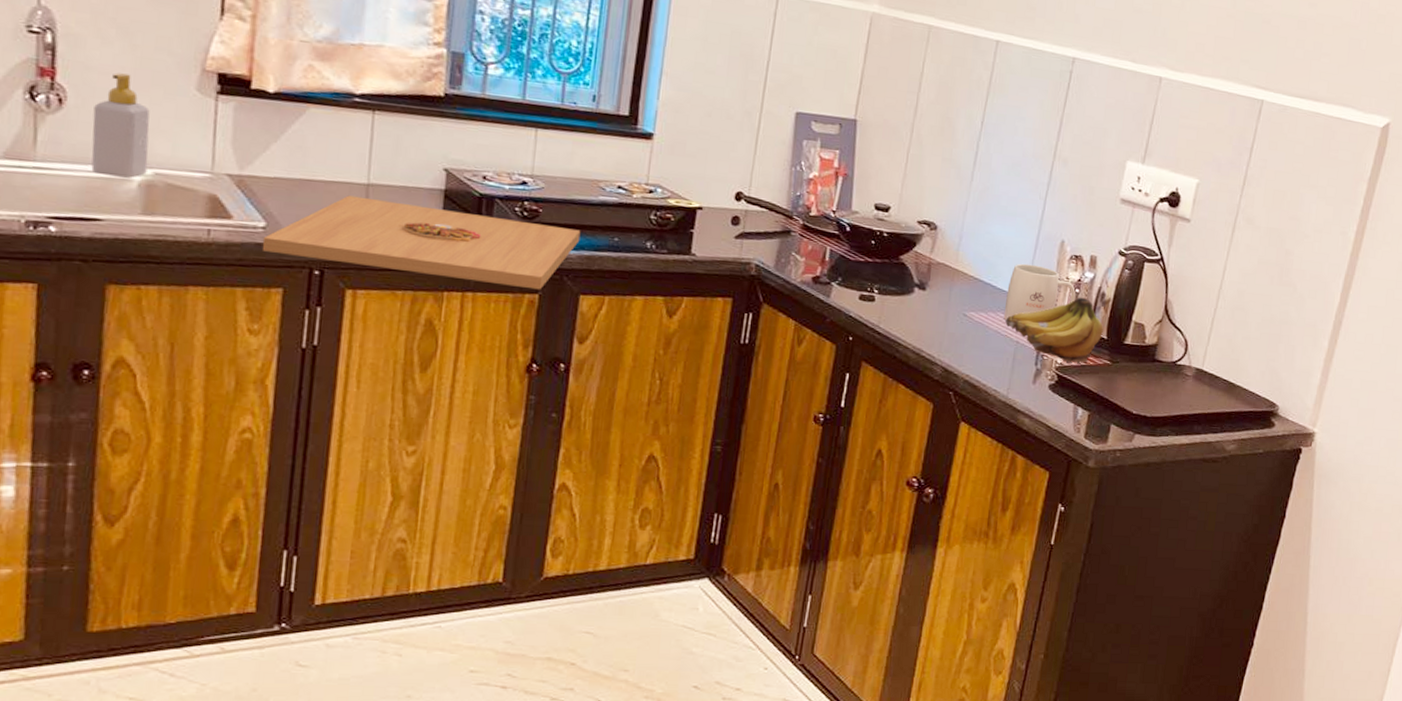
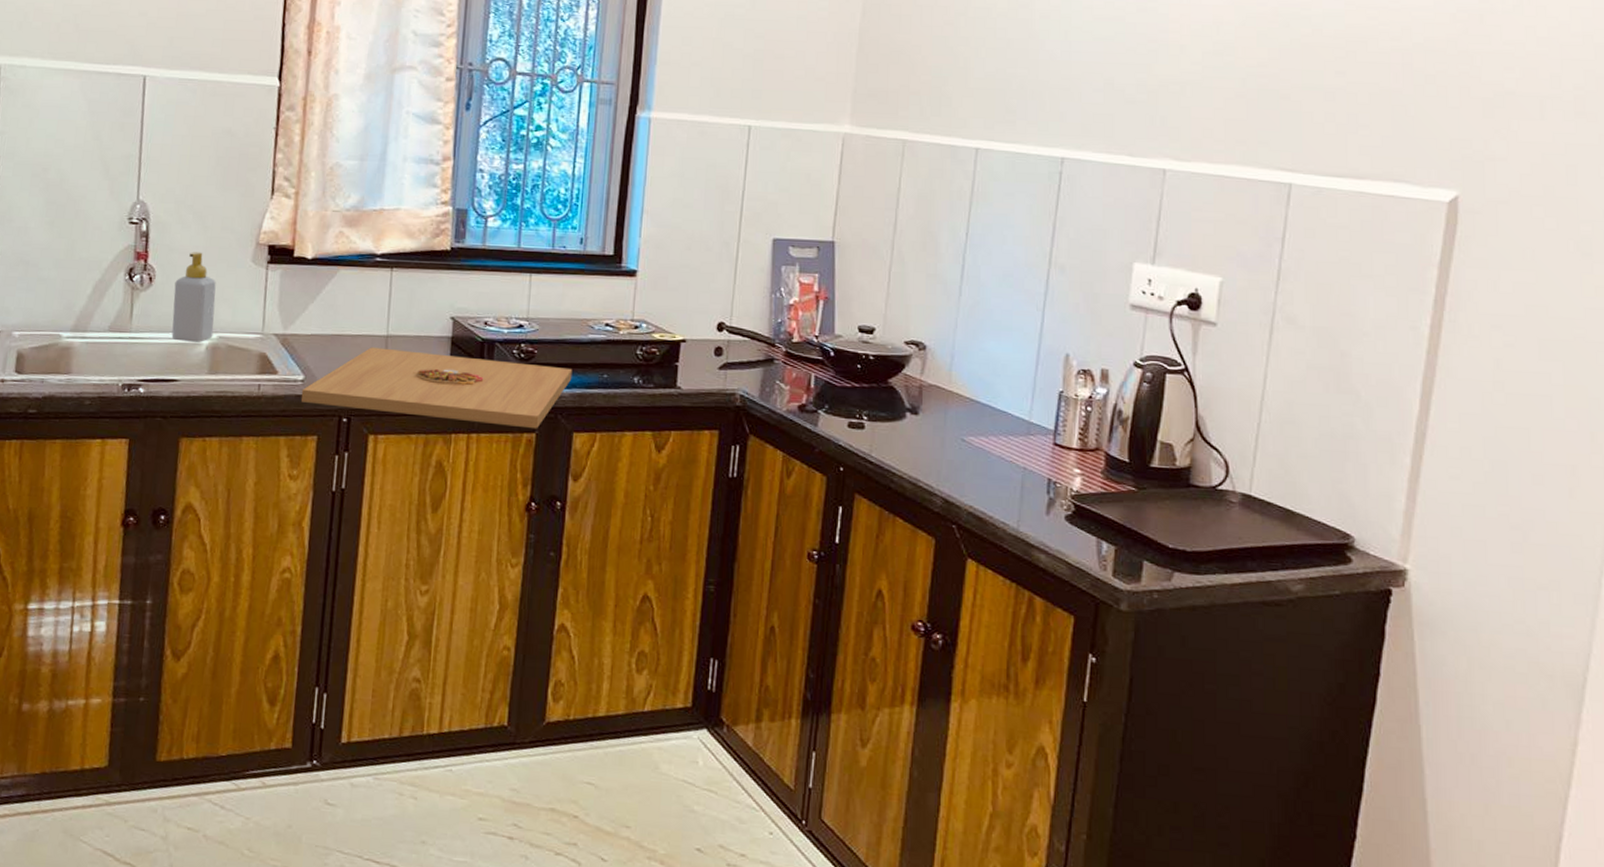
mug: present [1003,263,1076,321] -> none [1006,381,1088,445]
fruit: present [1005,297,1103,363] -> none [1009,416,1124,490]

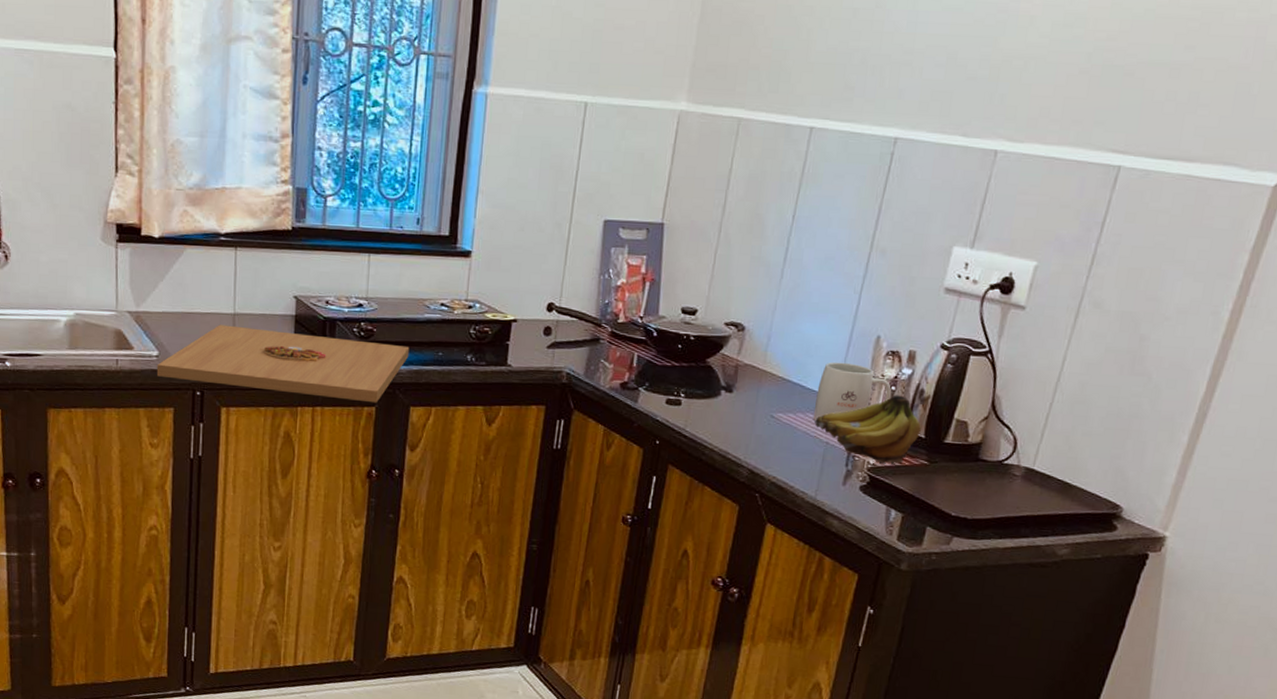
soap bottle: present [171,252,216,343] -> none [29,230,70,320]
mug: none [1006,381,1088,445] -> present [813,362,892,422]
fruit: none [1009,416,1124,490] -> present [815,395,921,464]

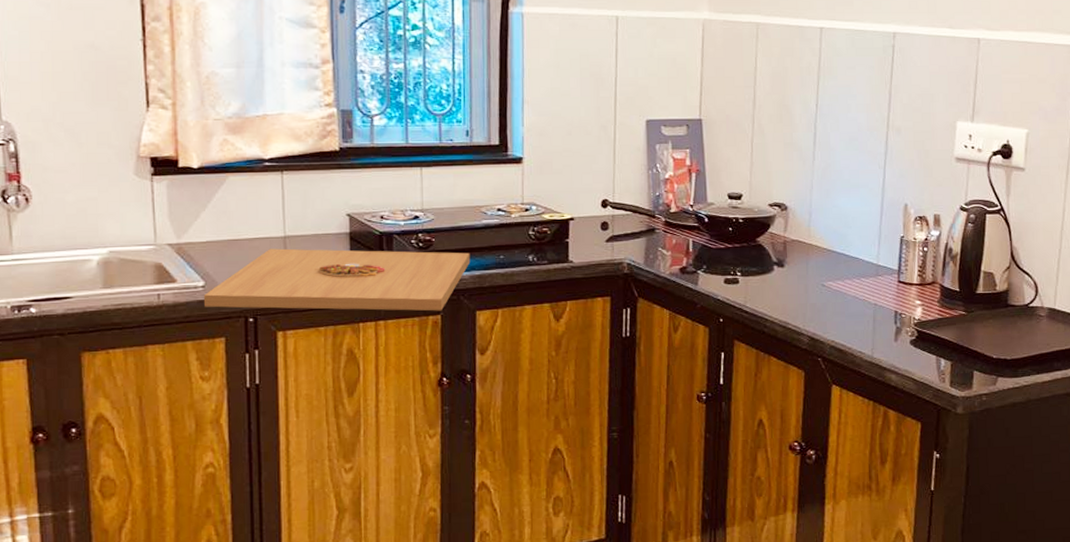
mug: present [813,362,892,422] -> none [859,230,925,286]
fruit: present [815,395,921,464] -> none [862,255,955,317]

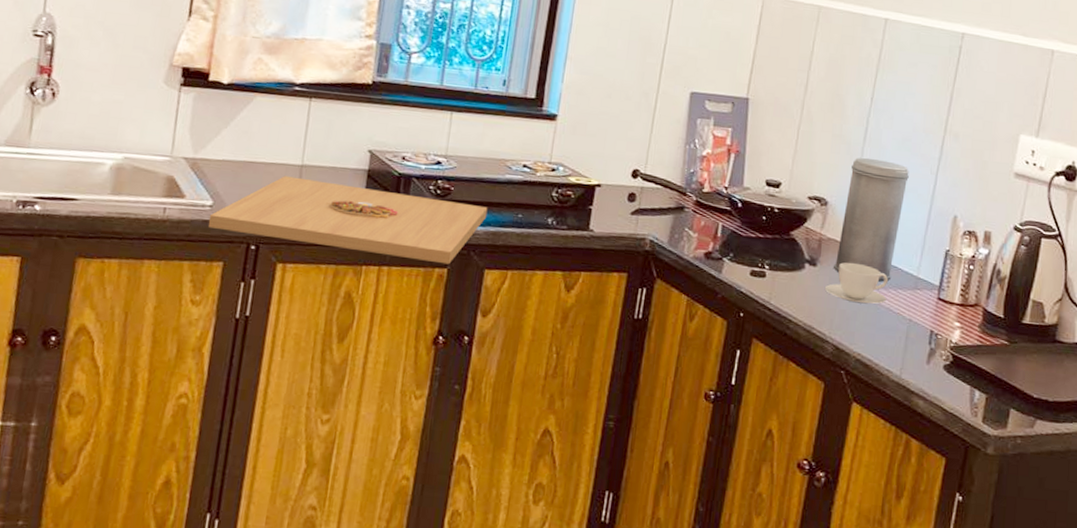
teacup: none [794,259,851,296] -> present [824,262,888,305]
canister: none [800,161,859,272] -> present [834,157,909,281]

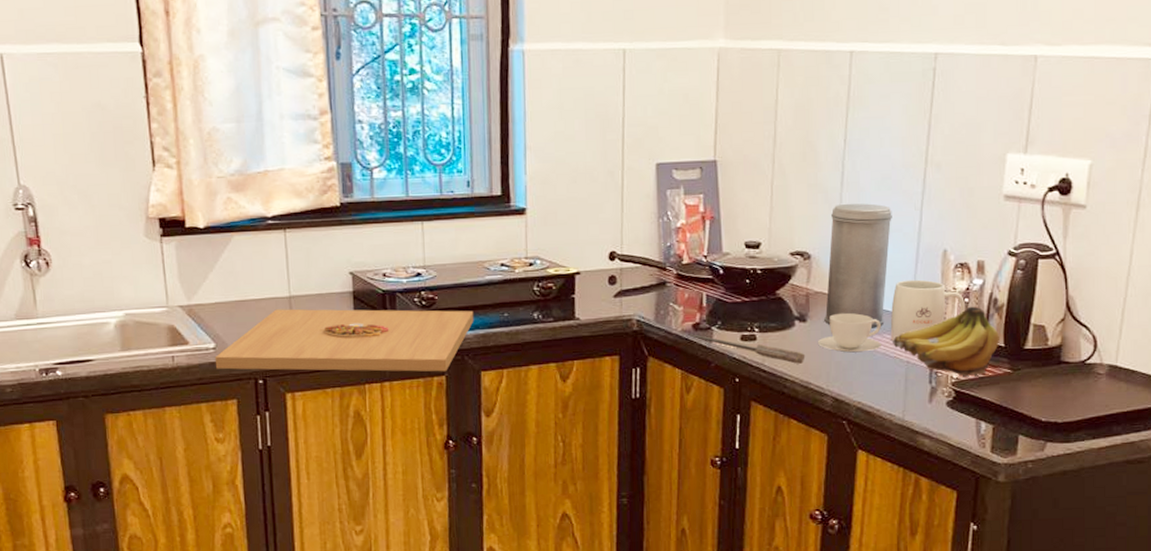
kitchen knife: none [698,262,812,307] -> present [687,334,806,364]
mug: none [895,239,971,298] -> present [890,279,966,342]
fruit: none [897,274,1000,343] -> present [893,306,999,376]

